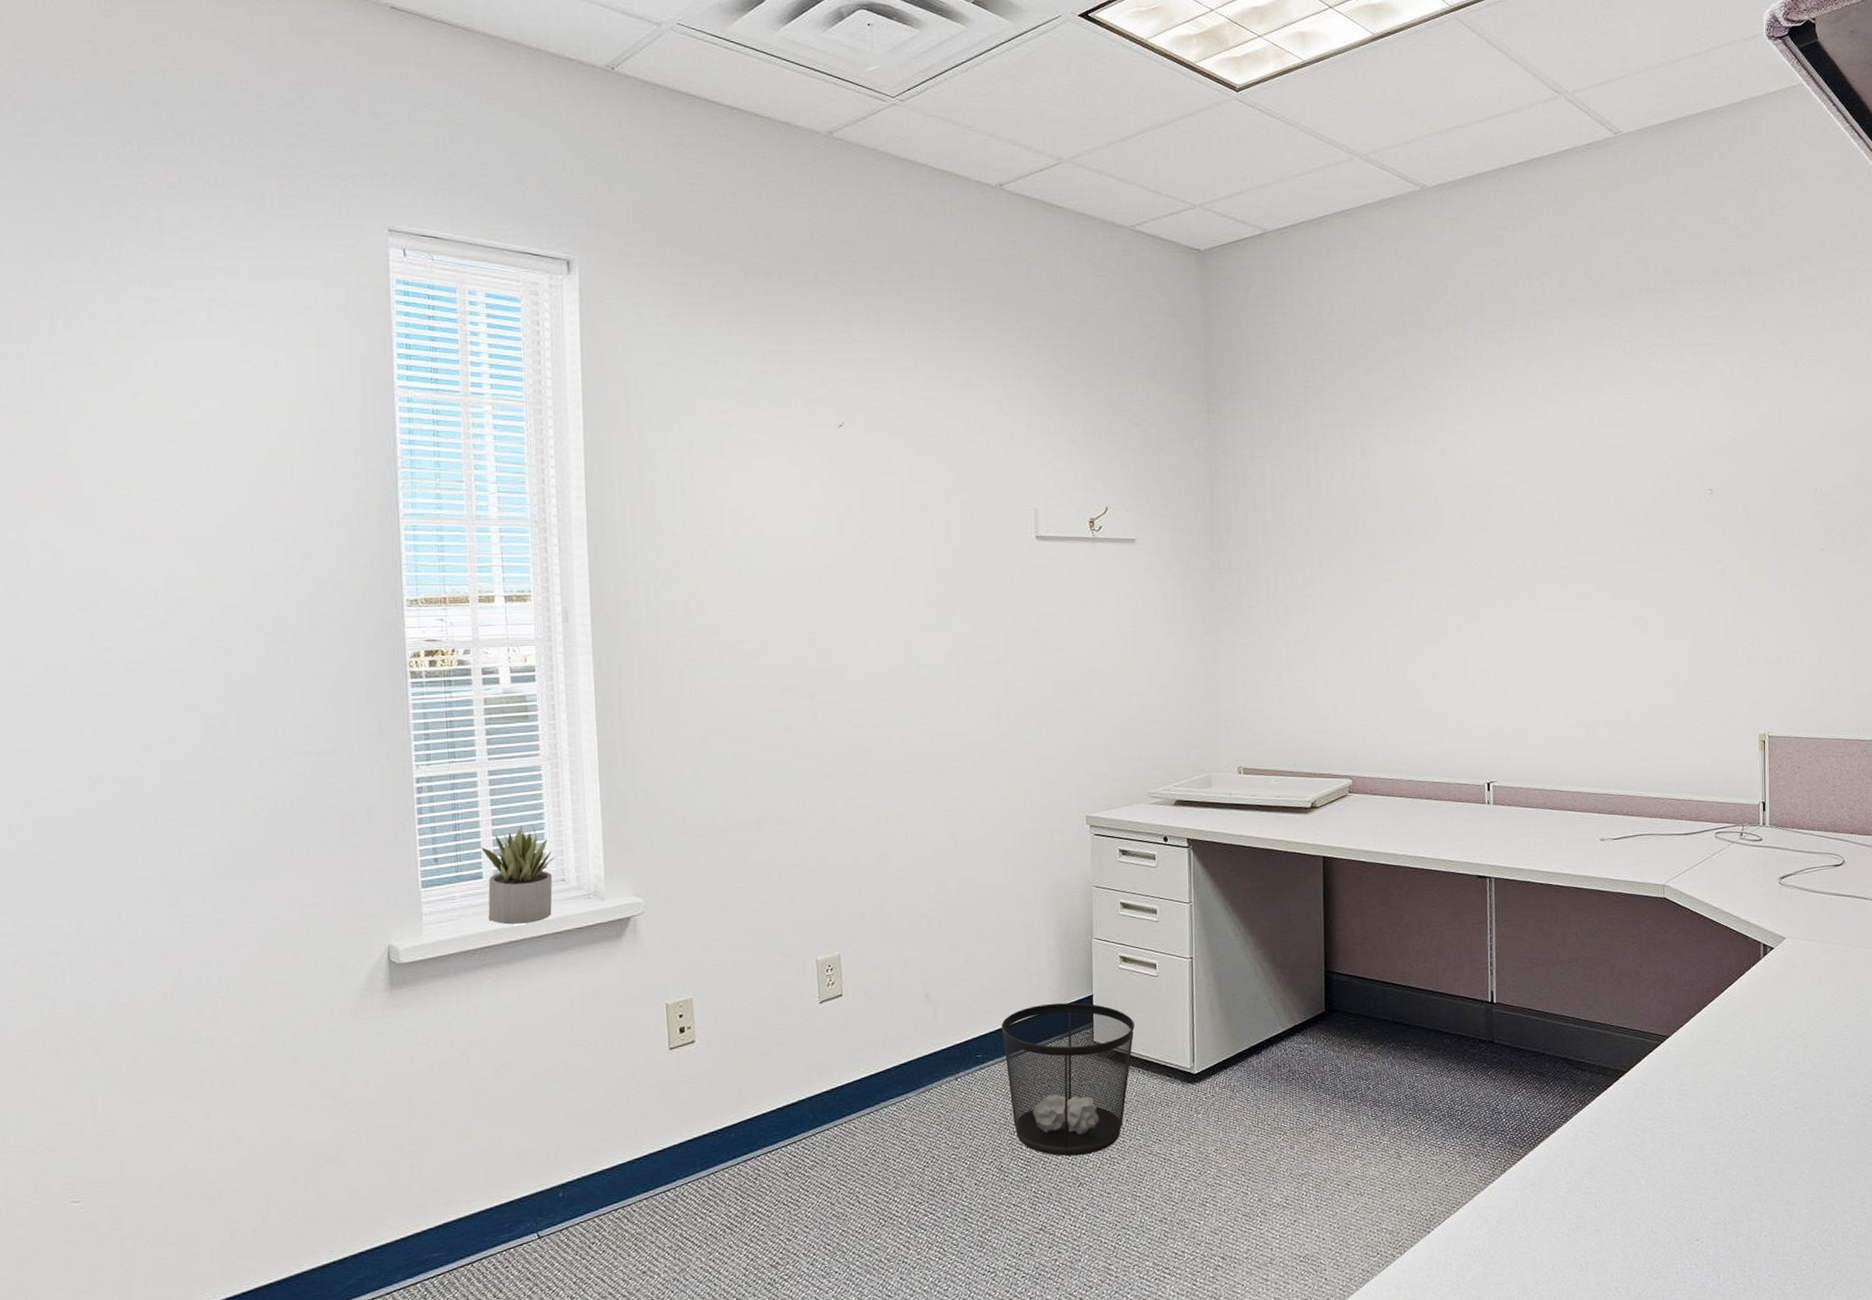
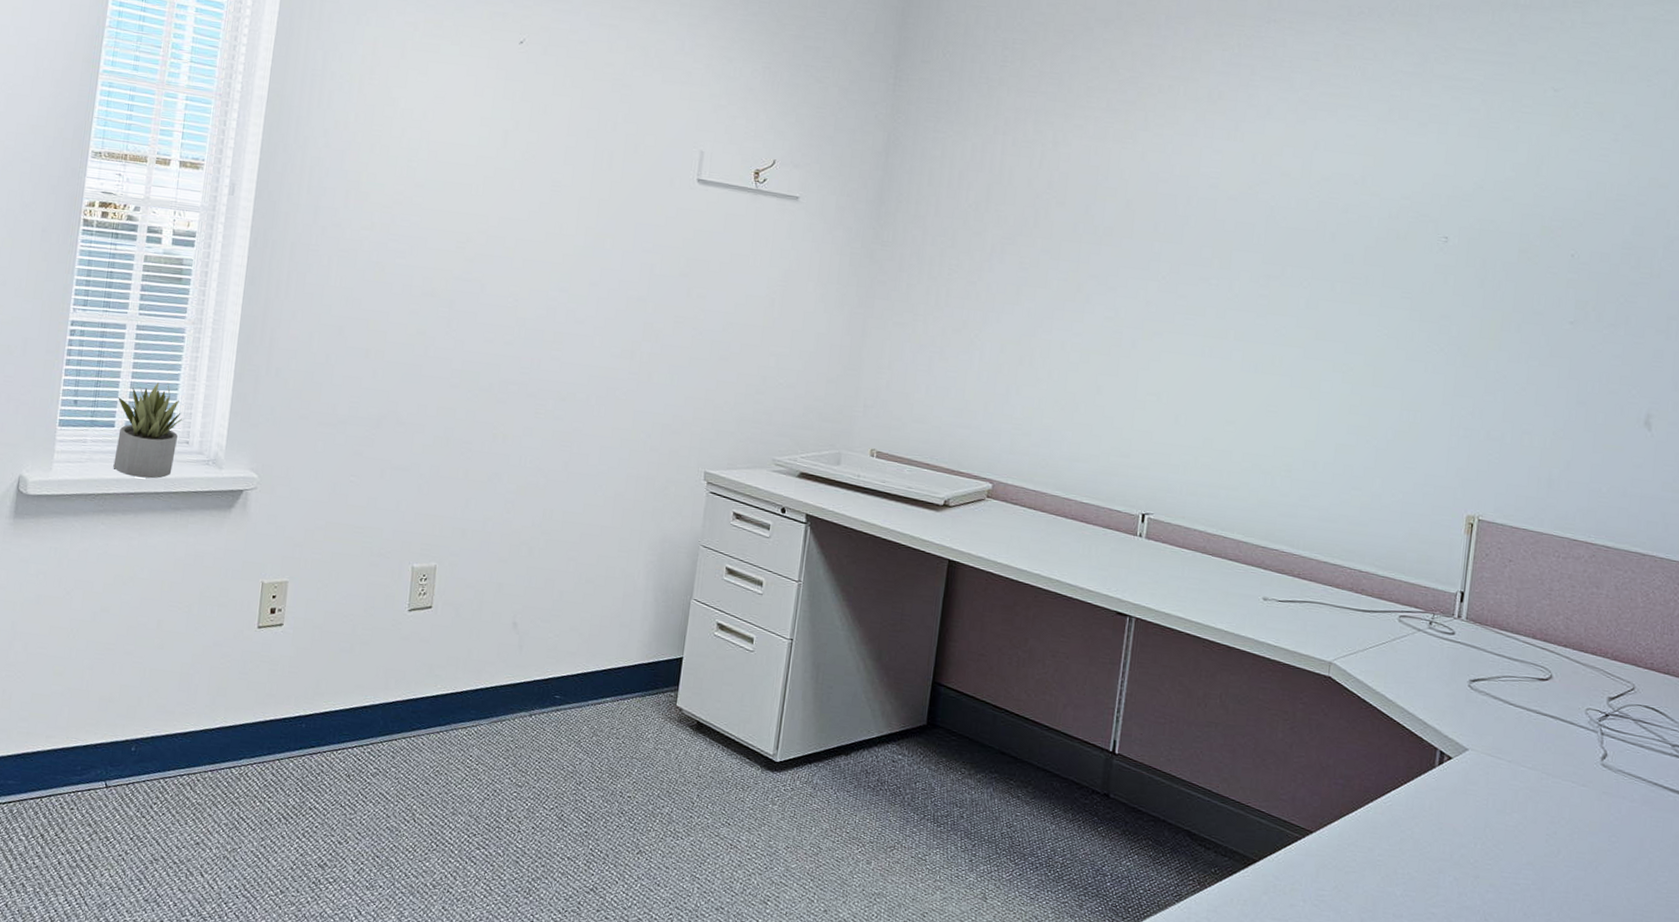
waste bin: present [1001,1002,1135,1156] -> none [581,656,722,822]

